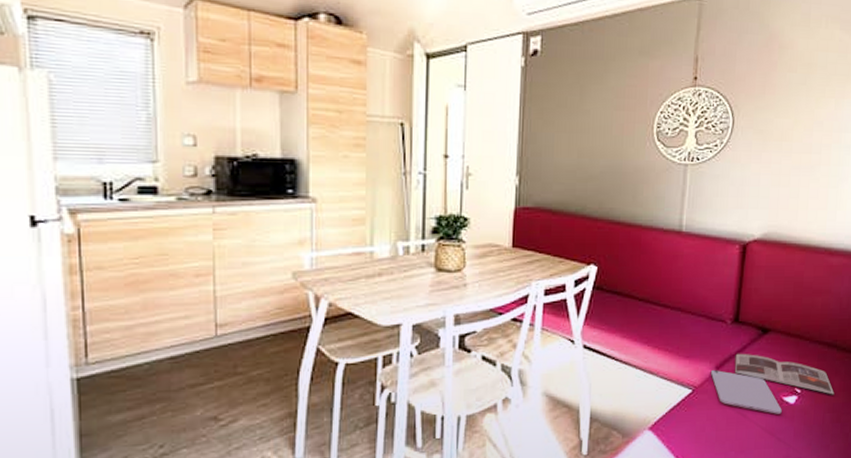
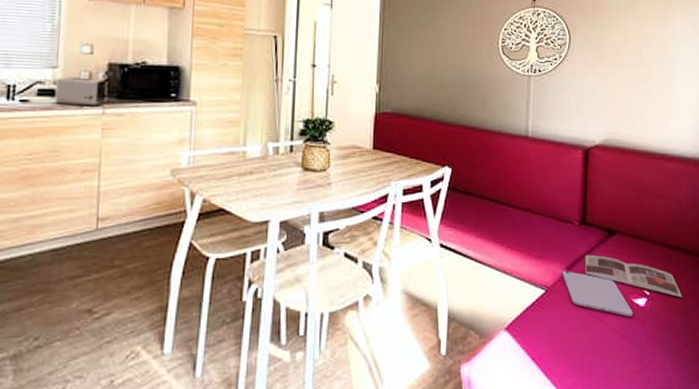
toaster: none [158,172,214,207] -> present [55,76,106,108]

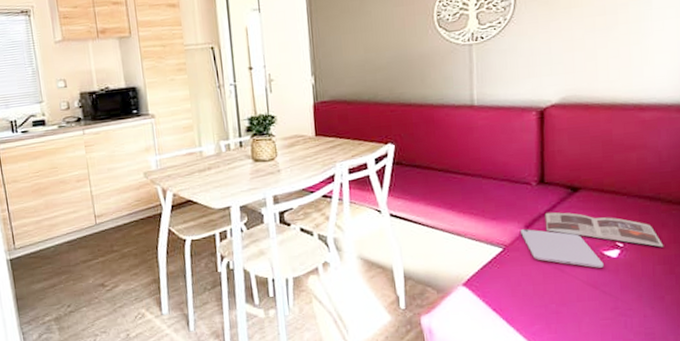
toaster: present [55,76,106,108] -> none [44,106,83,132]

